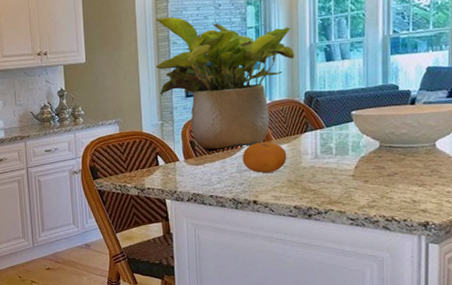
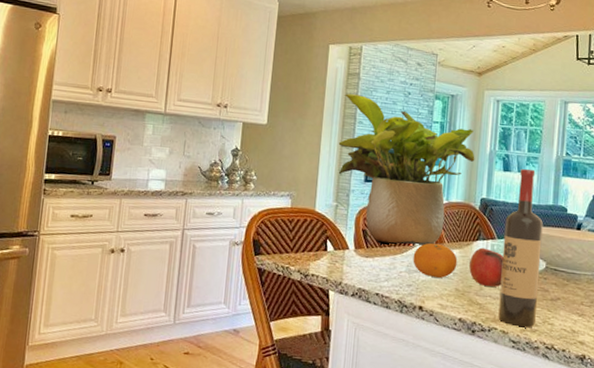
fruit: none [300,138,335,173] -> present [469,247,504,287]
wine bottle: none [332,55,374,206] -> present [498,169,543,328]

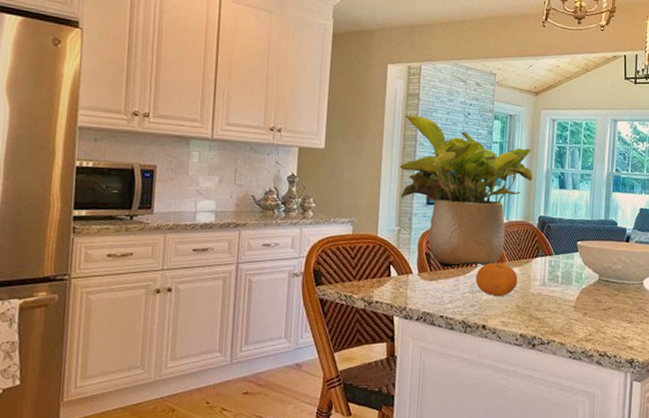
fruit: present [469,247,504,287] -> none [529,264,561,301]
wine bottle: present [498,169,543,328] -> none [556,186,596,338]

